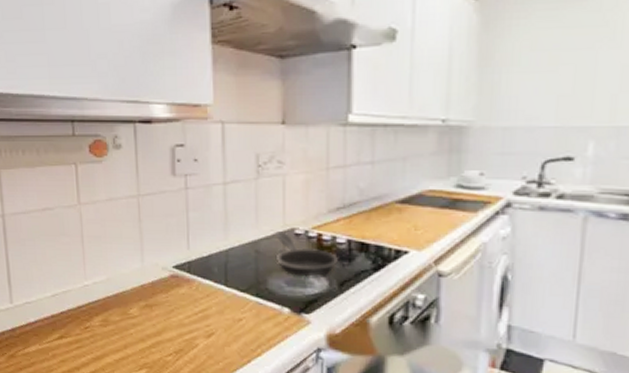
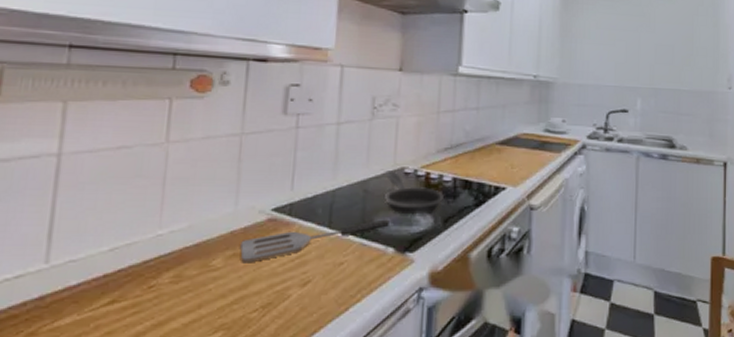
spatula: none [151,280,283,314] -> present [240,219,389,263]

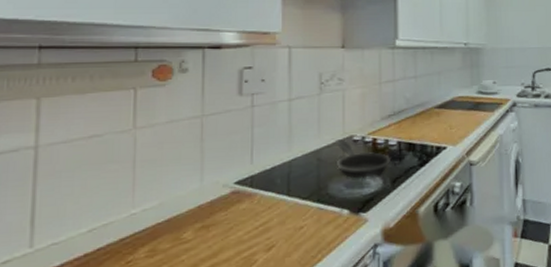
spatula: present [240,219,389,263] -> none [208,184,343,234]

